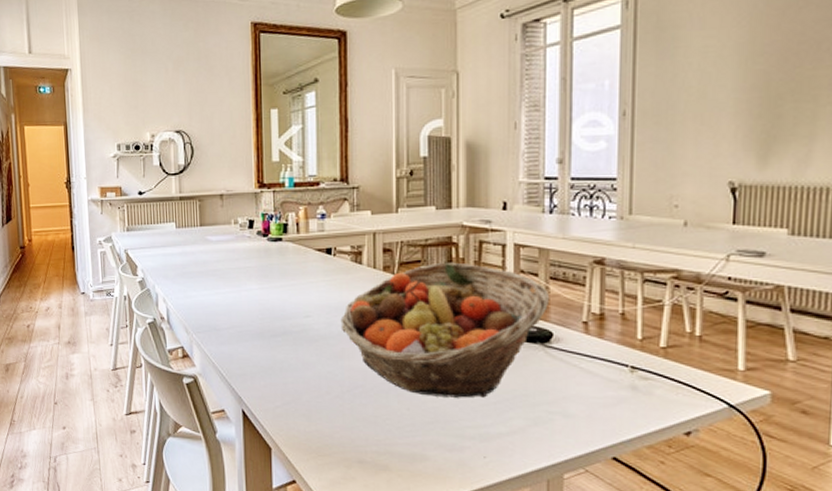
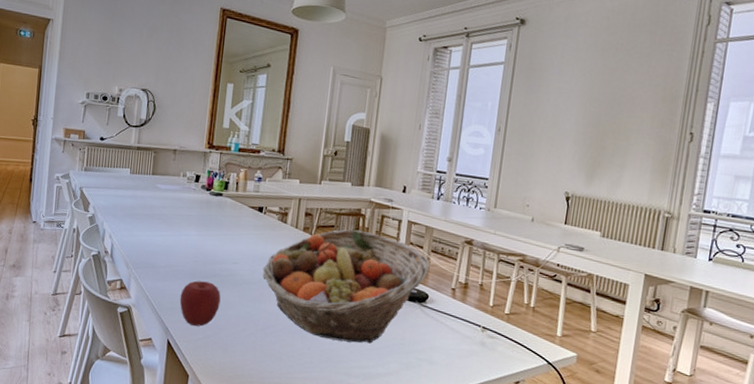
apple: none [249,341,296,392] -> present [179,280,221,327]

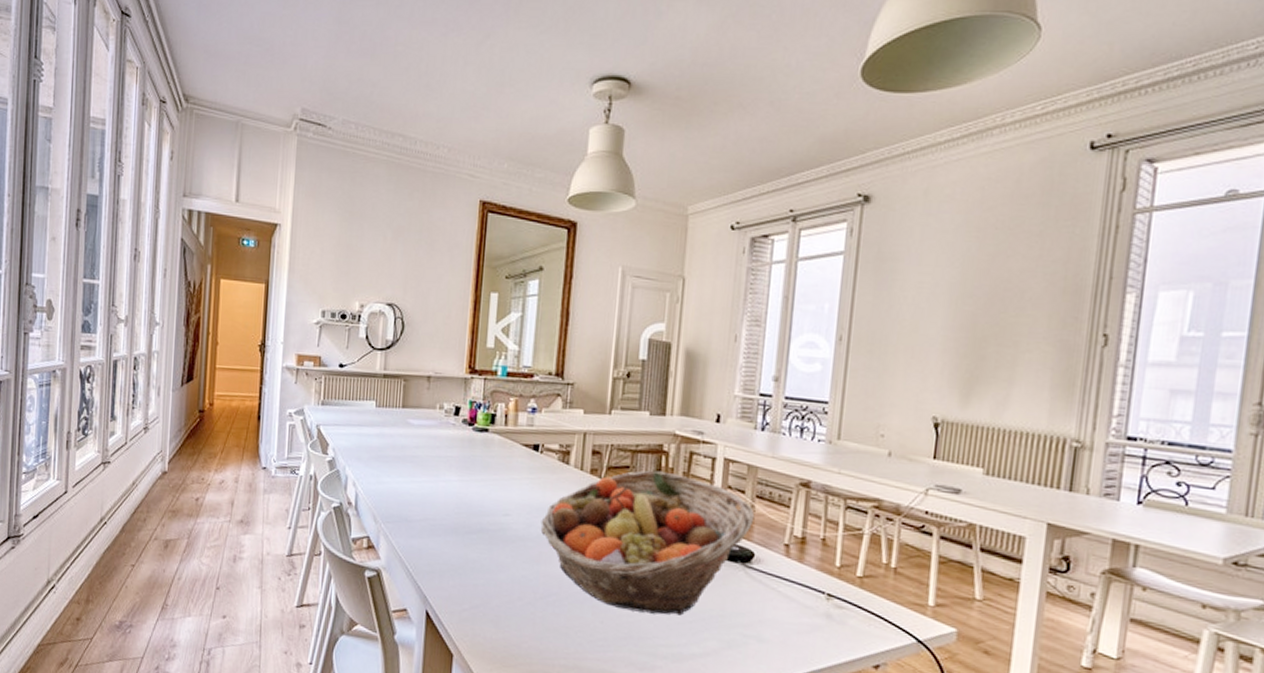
apple: present [179,280,221,327] -> none [439,537,490,594]

